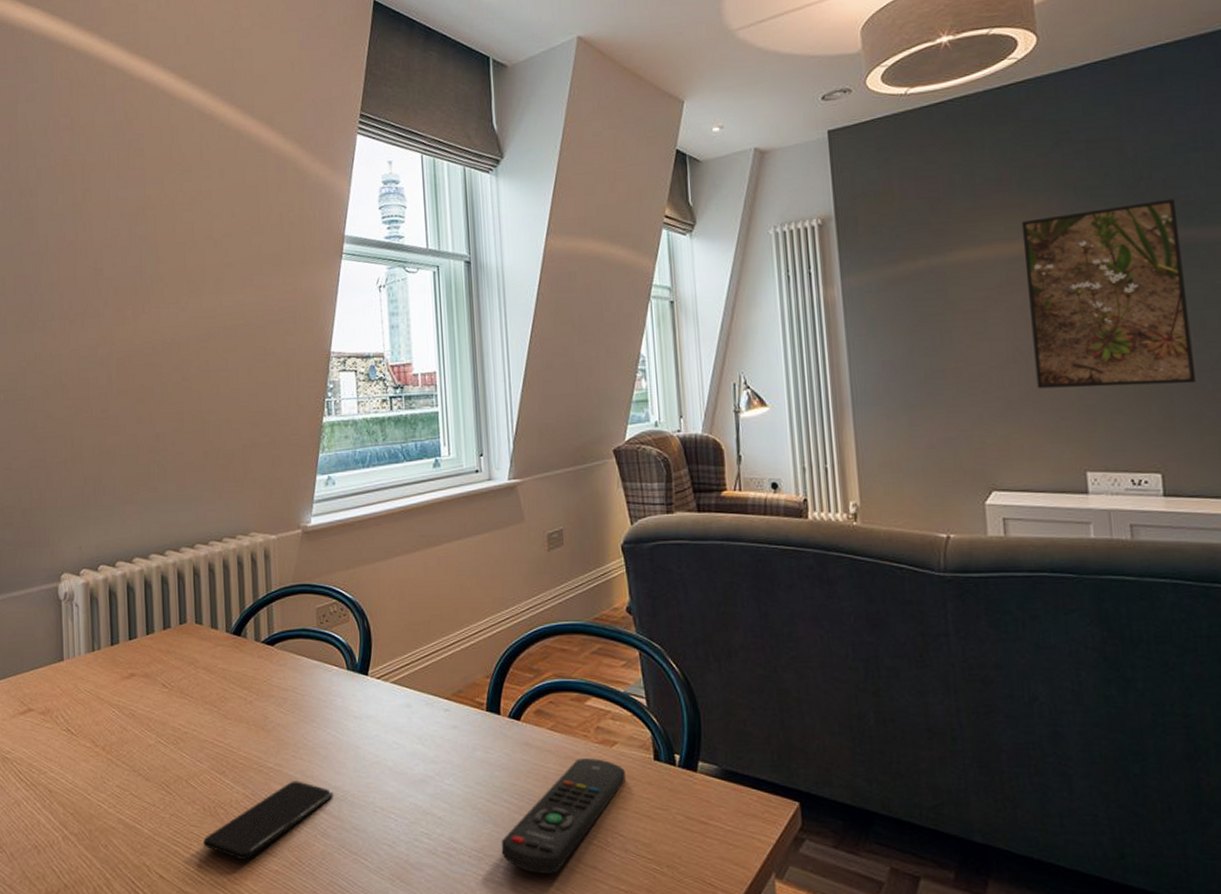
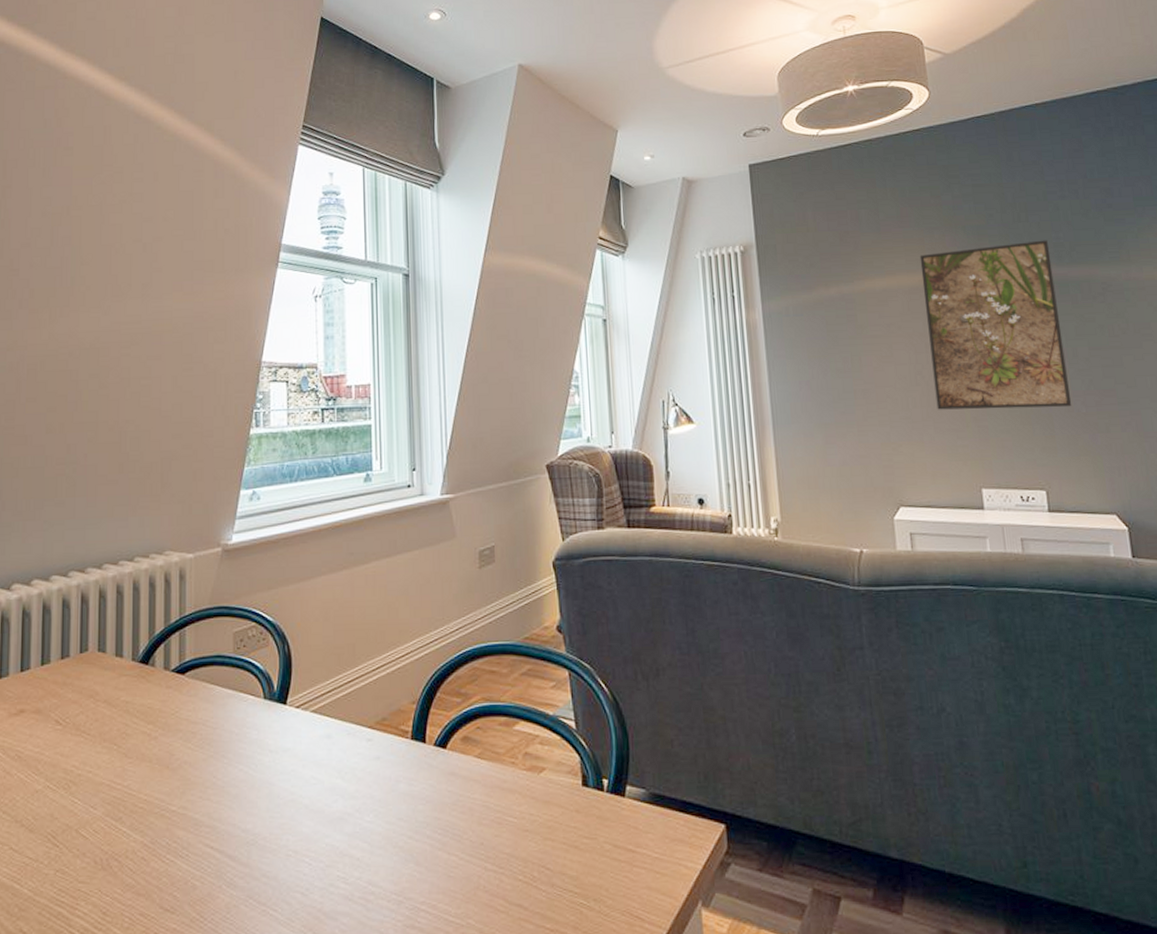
smartphone: present [203,781,333,861] -> none [92,825,243,920]
remote control: present [501,758,625,875] -> none [422,787,553,917]

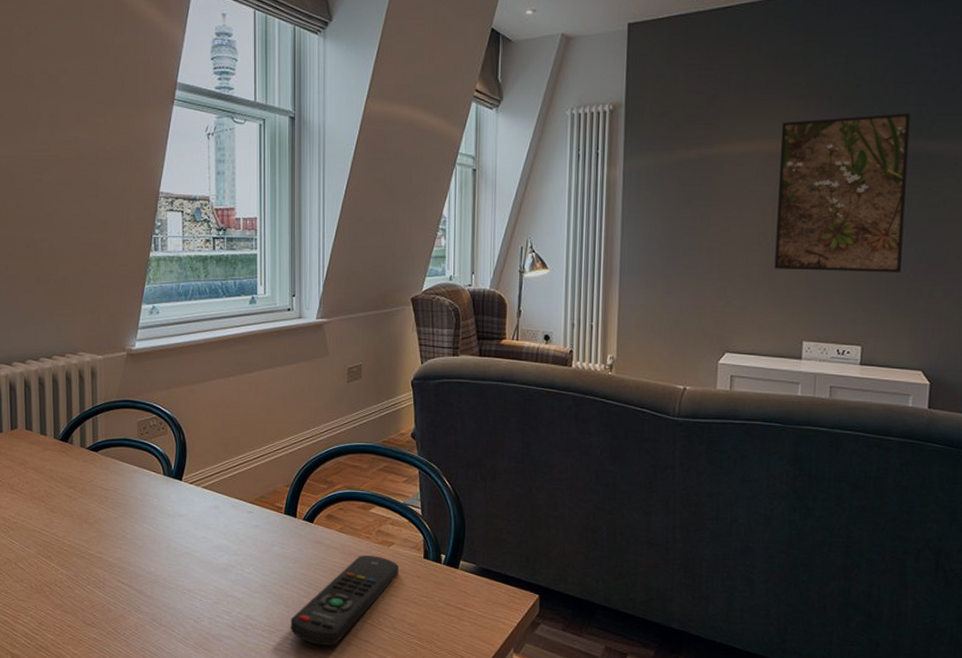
remote control: none [422,787,553,917] -> present [290,555,399,646]

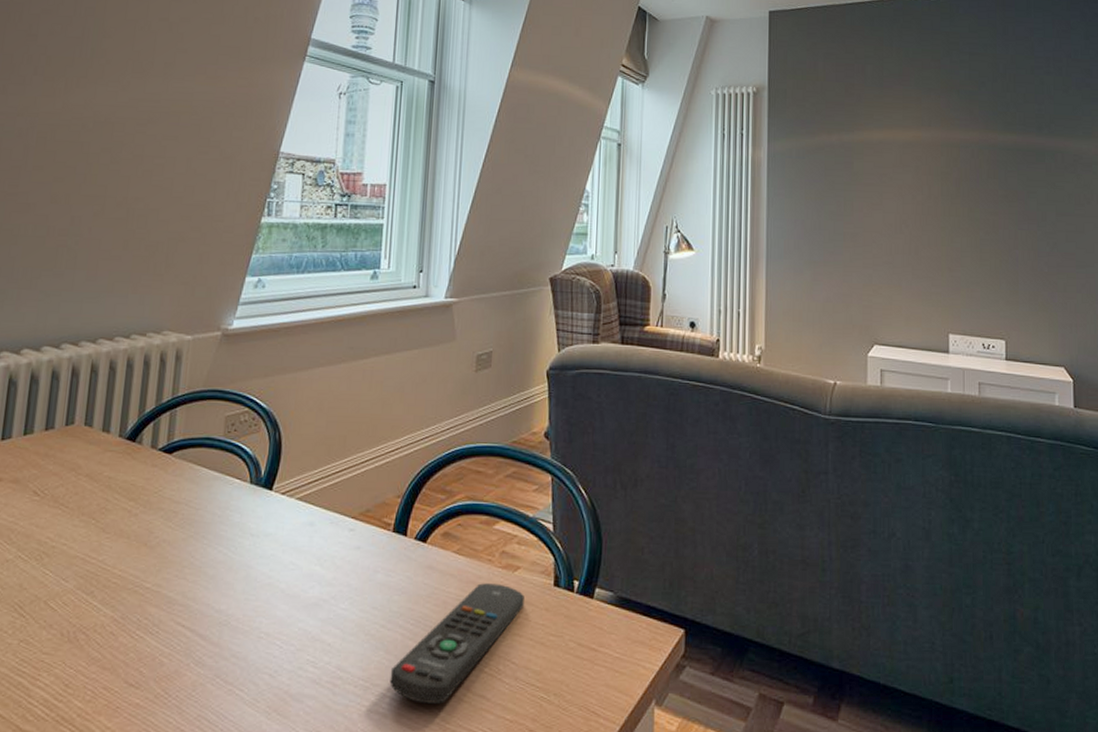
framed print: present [774,113,911,273] -> none [916,110,1036,266]

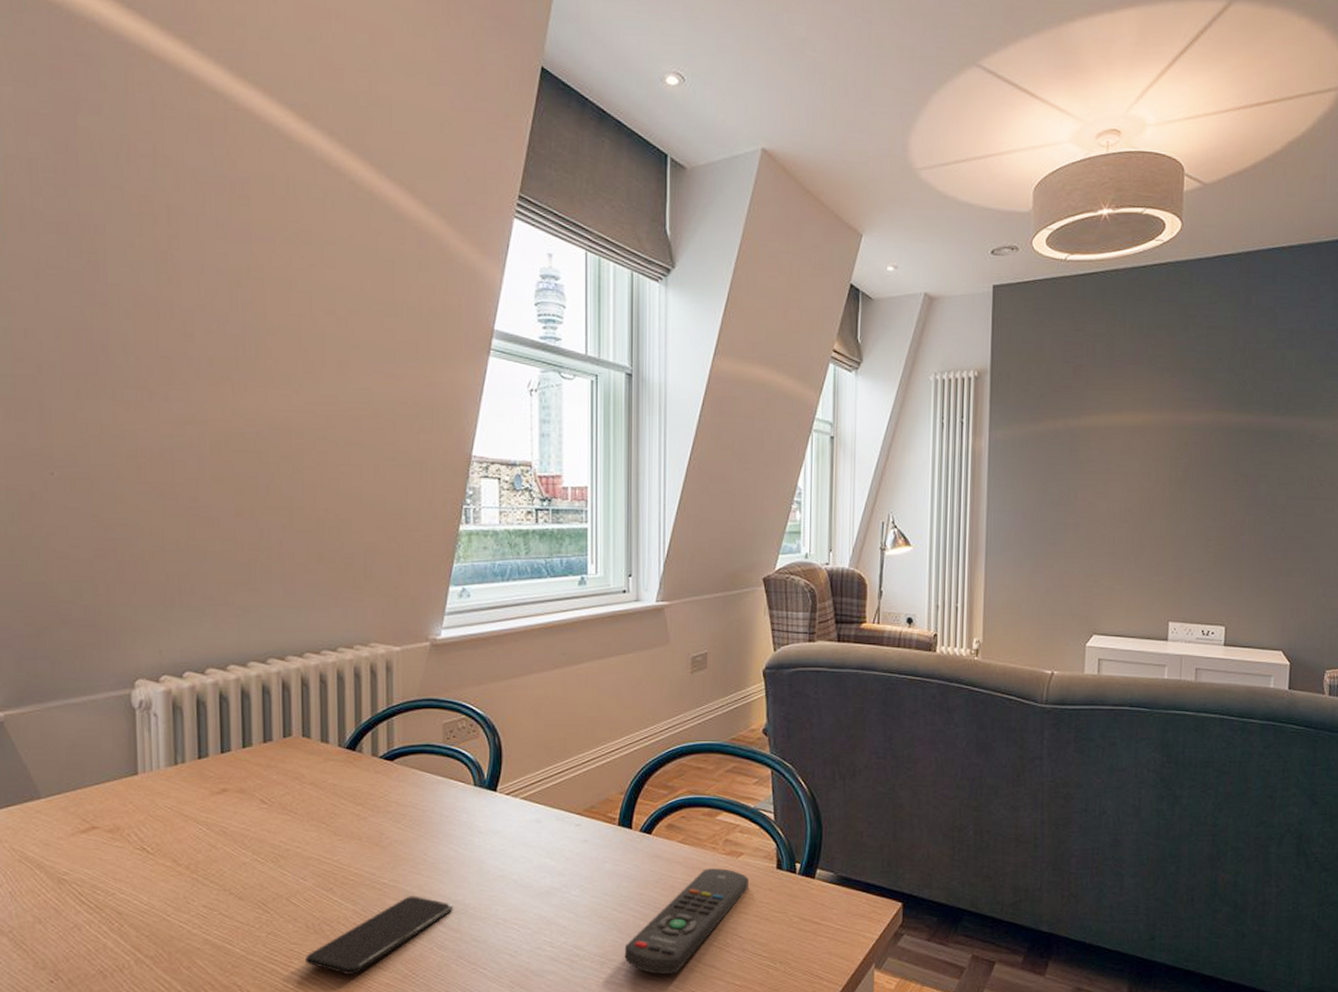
smartphone: none [54,603,216,693] -> present [305,896,453,976]

